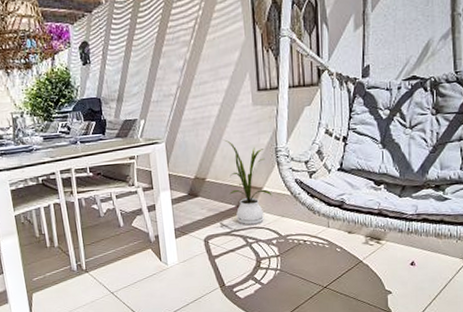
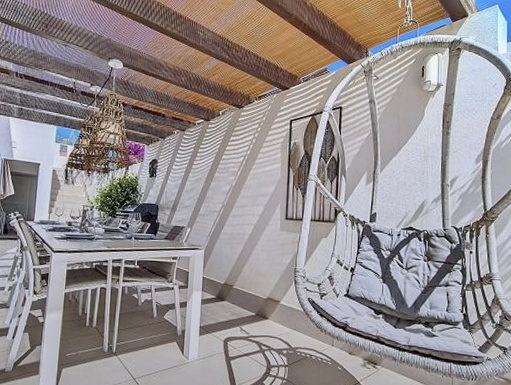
house plant: present [223,139,273,225] -> none [251,255,288,334]

